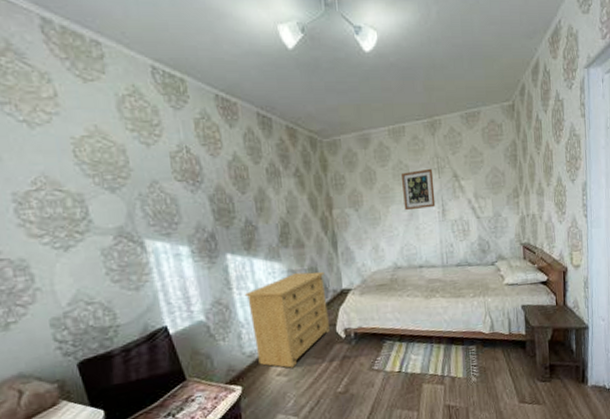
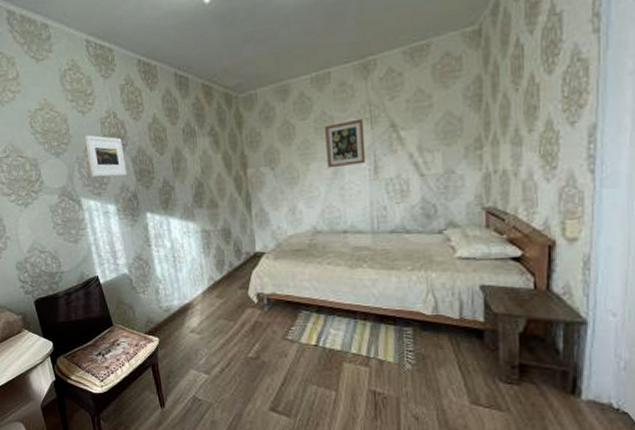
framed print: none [149,169,202,217] -> present [85,135,127,178]
dresser: present [244,271,330,368] -> none [162,233,242,327]

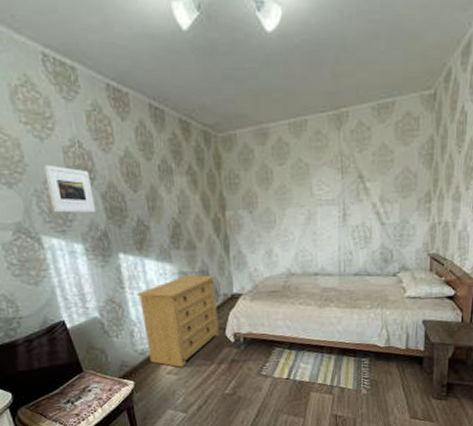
dresser: none [162,233,242,327] -> present [136,275,219,368]
wall art: present [325,118,366,169] -> none [301,168,336,214]

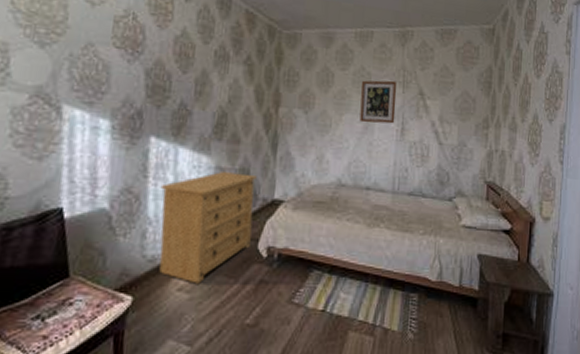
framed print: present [44,164,95,214] -> none [85,30,138,89]
wall art: none [301,168,336,214] -> present [359,80,398,124]

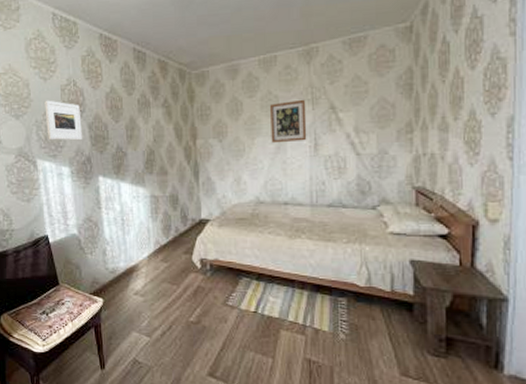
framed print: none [85,30,138,89] -> present [45,100,82,141]
dresser: present [159,172,257,284] -> none [111,199,186,289]

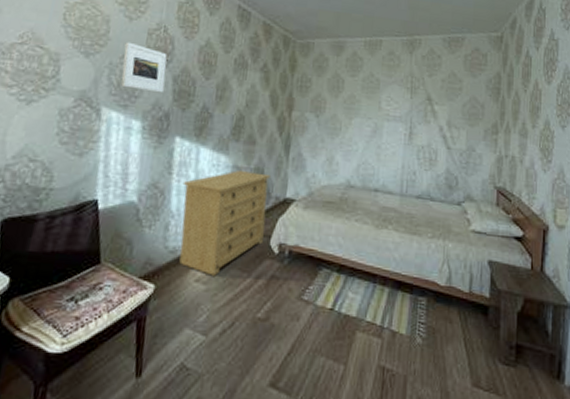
dresser: none [111,199,186,289] -> present [179,170,270,276]
wall art: present [270,99,307,144] -> none [368,86,406,128]

